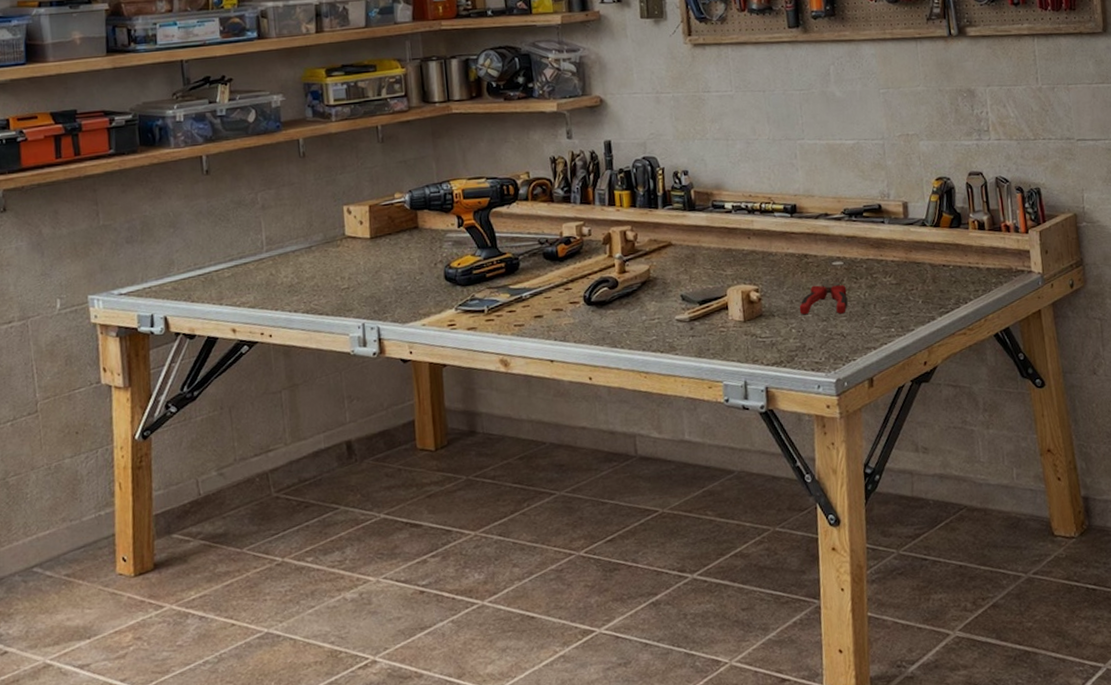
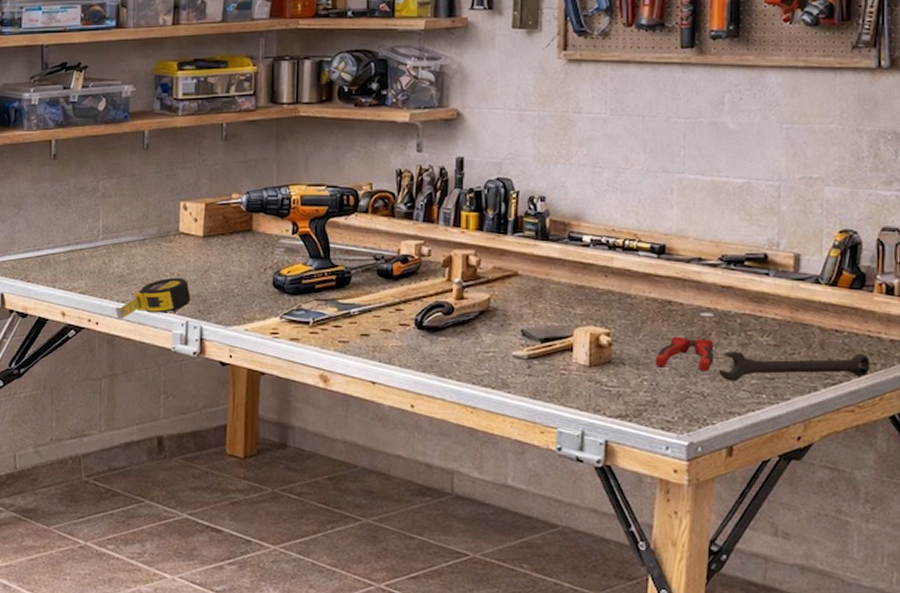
tape measure: none [289,280,365,329] -> present [116,277,191,319]
wrench: none [853,282,974,320] -> present [718,351,871,382]

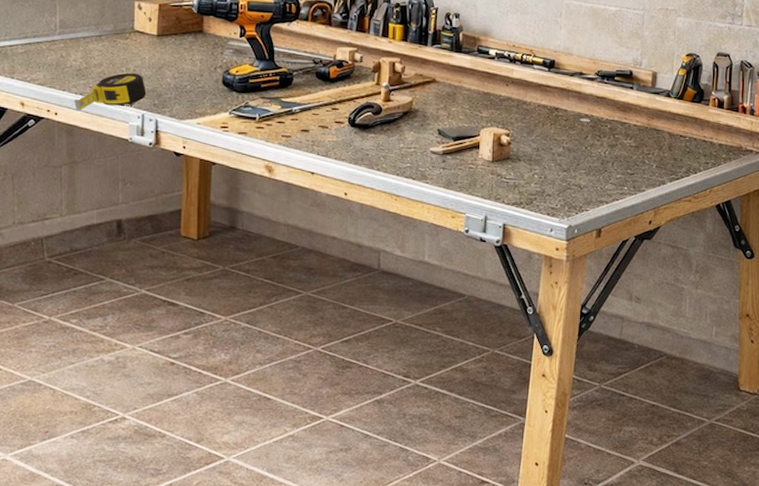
pliers: present [655,329,714,371] -> none [544,132,590,167]
wrench: present [718,351,871,382] -> none [592,151,704,176]

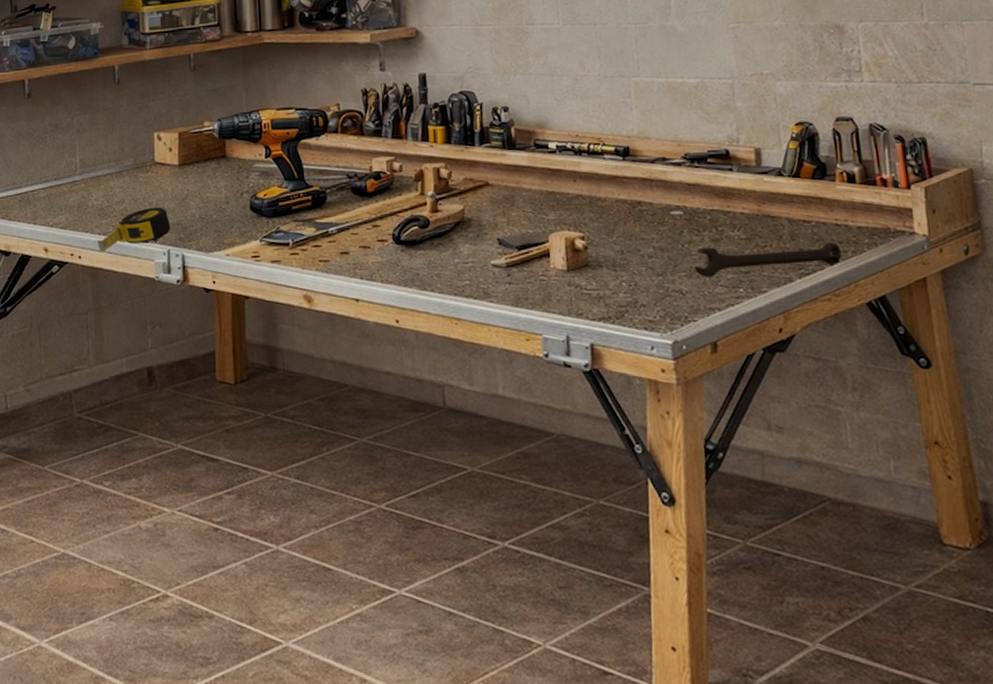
wrench: none [592,151,704,176] -> present [693,241,842,278]

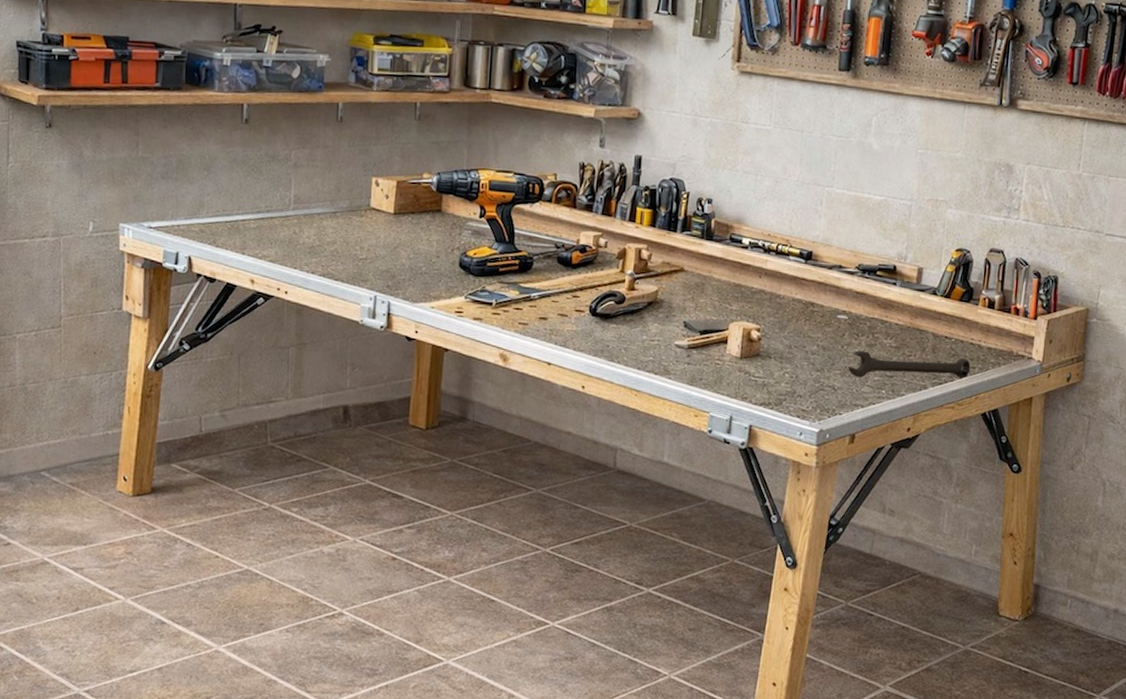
tape measure: present [97,207,171,252] -> none [305,252,380,290]

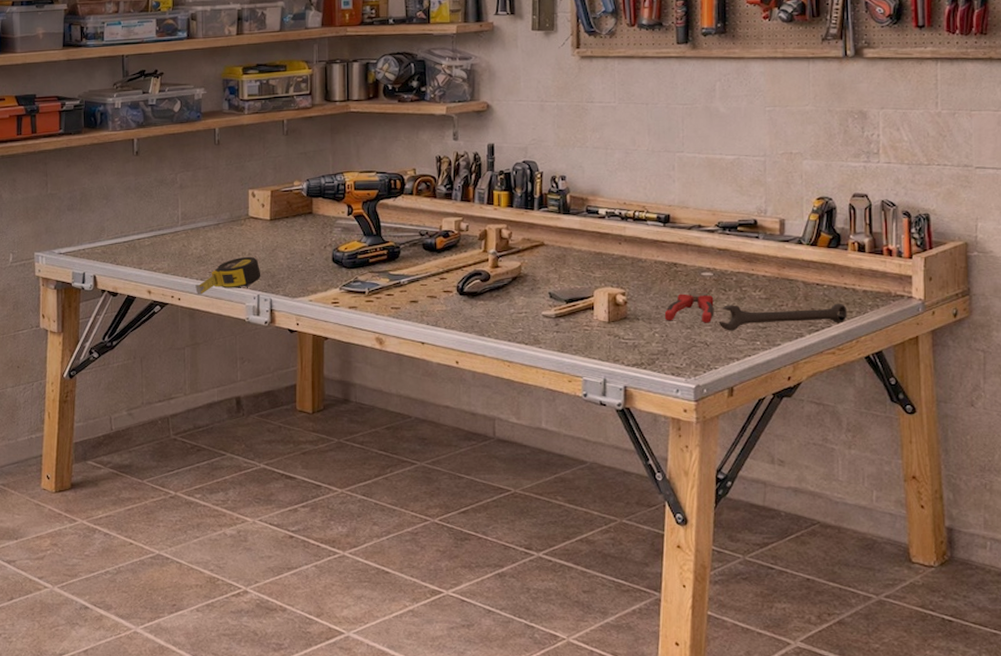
tape measure: none [305,252,380,290] -> present [195,256,261,295]
pliers: none [796,329,846,367] -> present [664,287,714,323]

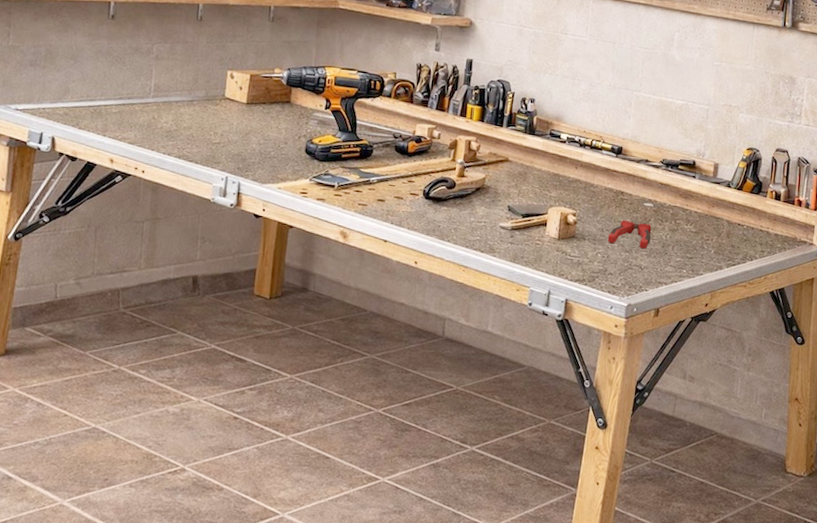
tape measure: present [195,256,261,295] -> none [161,137,232,170]
wrench: present [718,303,848,331] -> none [653,234,760,261]

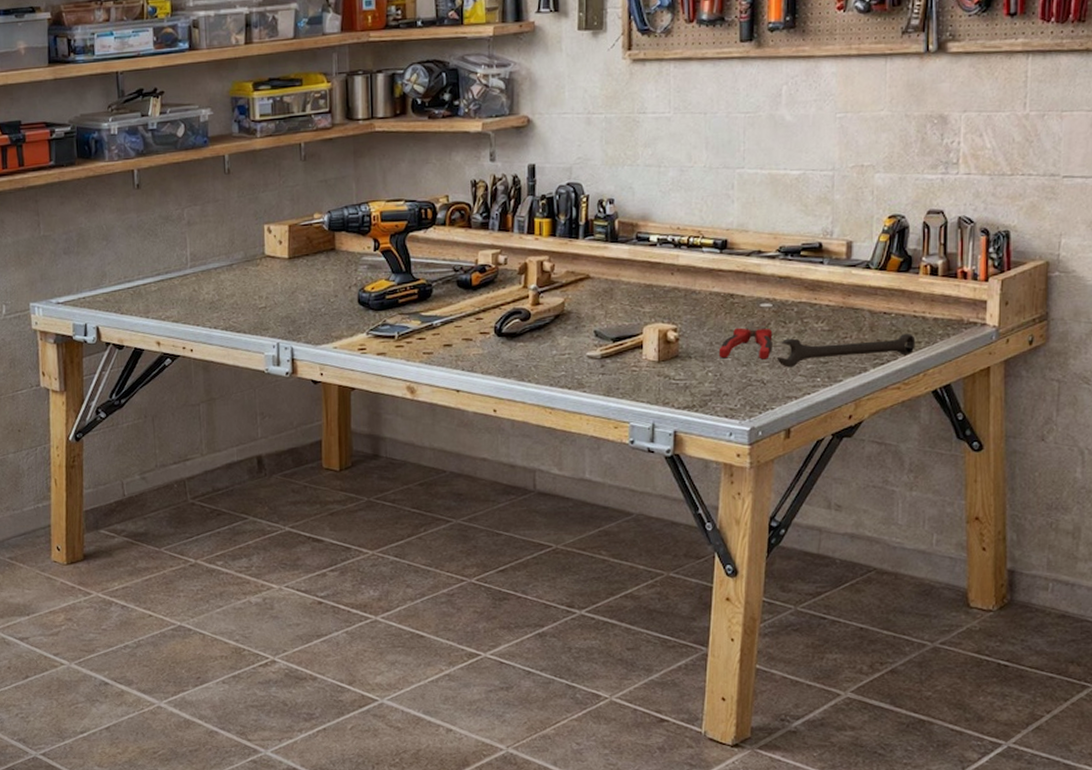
wrench: none [653,234,760,261] -> present [776,333,916,368]

